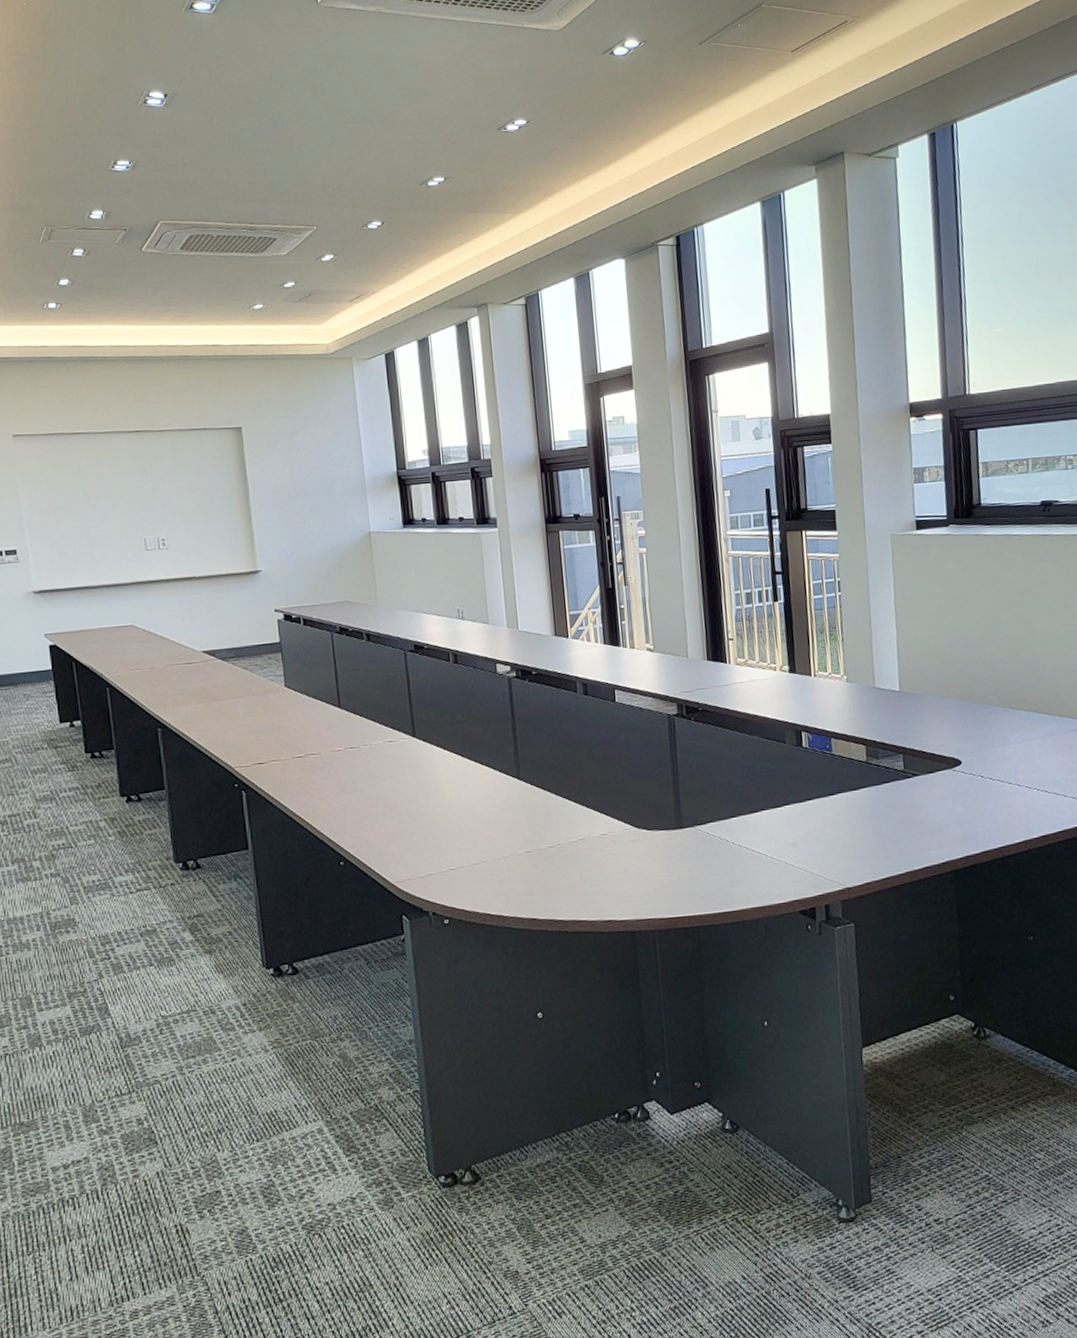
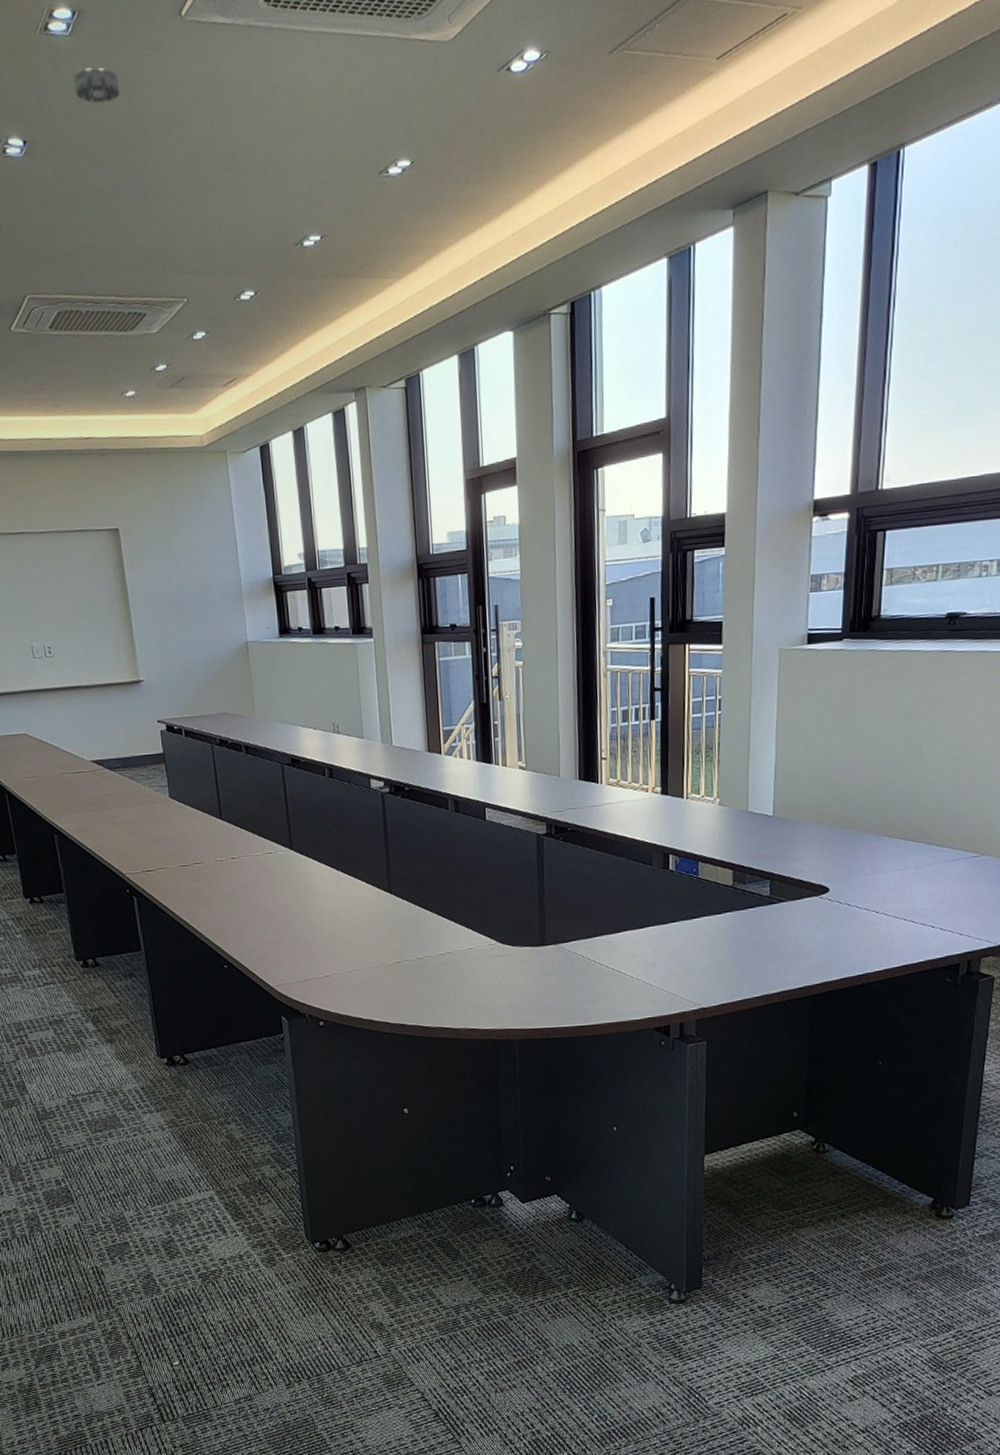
smoke detector: none [216,39,258,67] -> present [74,67,120,104]

